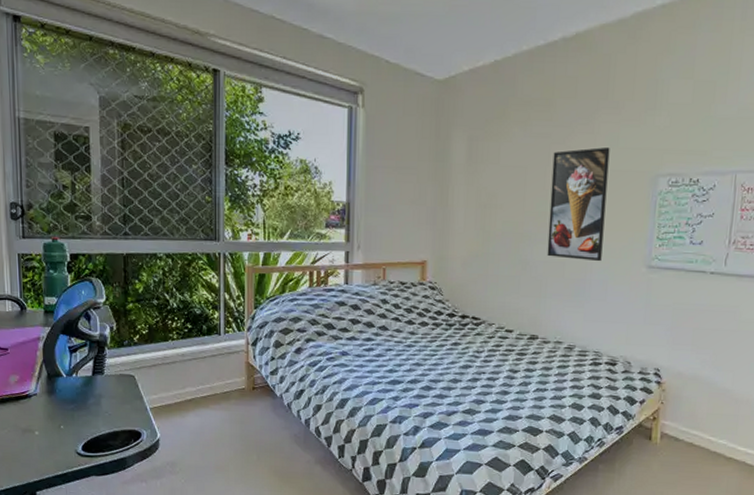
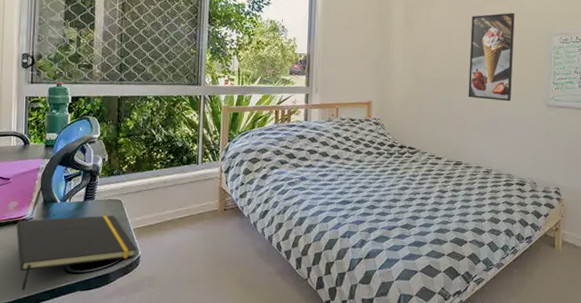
notepad: none [19,392,155,474] -> present [16,215,137,291]

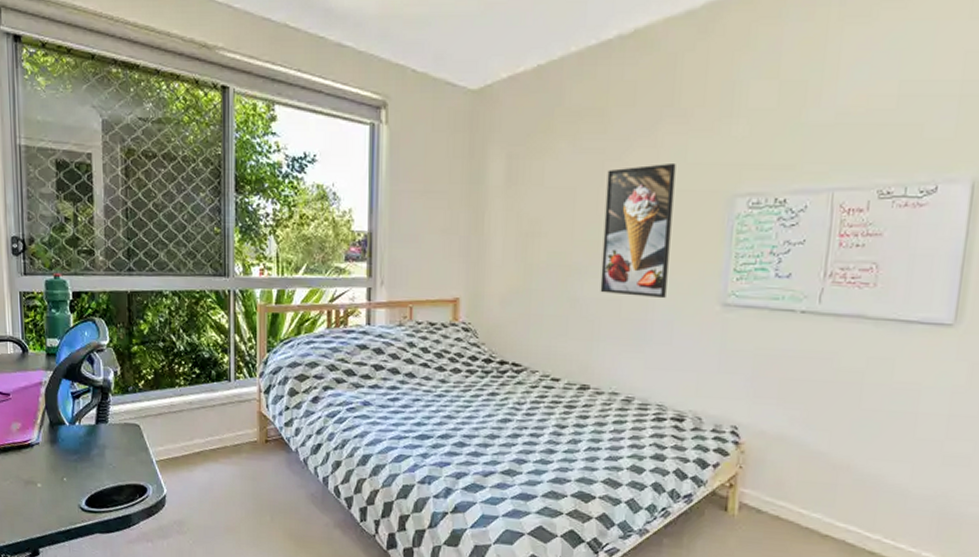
notepad: present [16,215,137,291] -> none [21,442,162,530]

